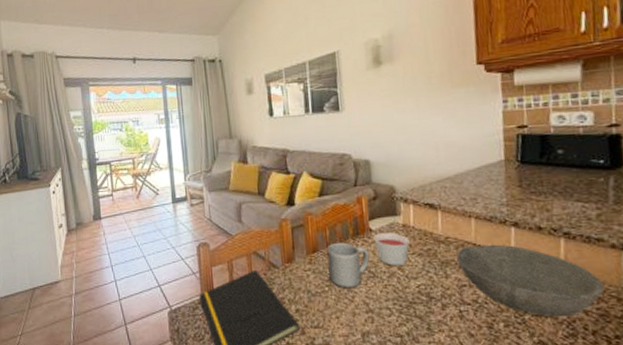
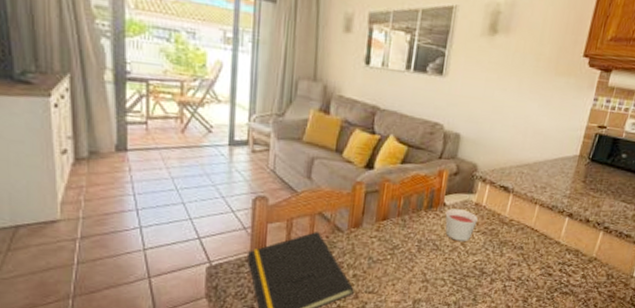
mug: present [326,242,370,289] -> none [393,213,438,259]
bowl: present [456,244,605,317] -> none [514,230,620,296]

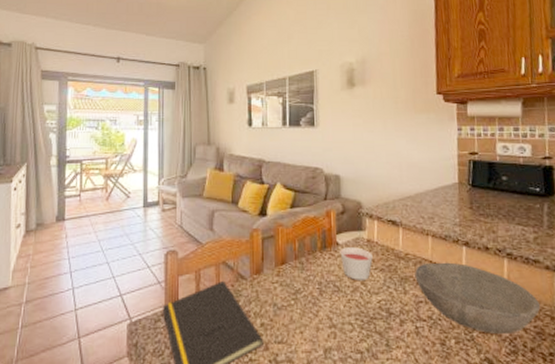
bowl: none [514,230,620,296] -> present [415,262,541,335]

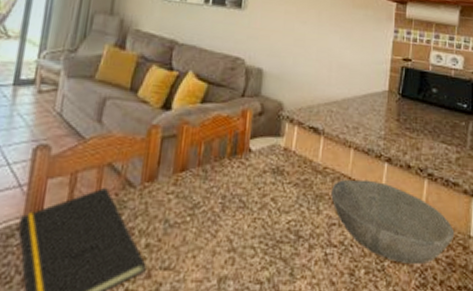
candle: present [340,247,373,280] -> none [251,155,288,196]

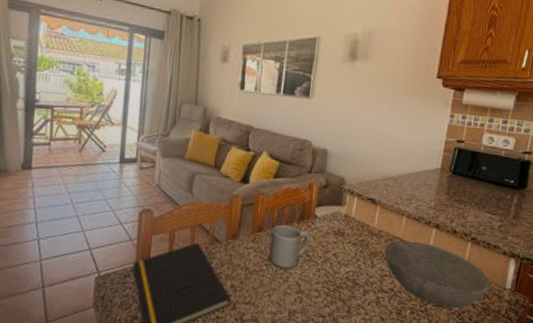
mug: none [194,161,244,220] -> present [269,224,310,269]

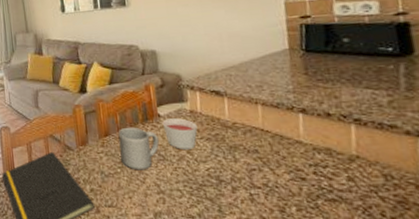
candle: none [316,220,348,252] -> present [162,118,198,149]
bowl: present [384,241,492,309] -> none [244,130,402,203]

